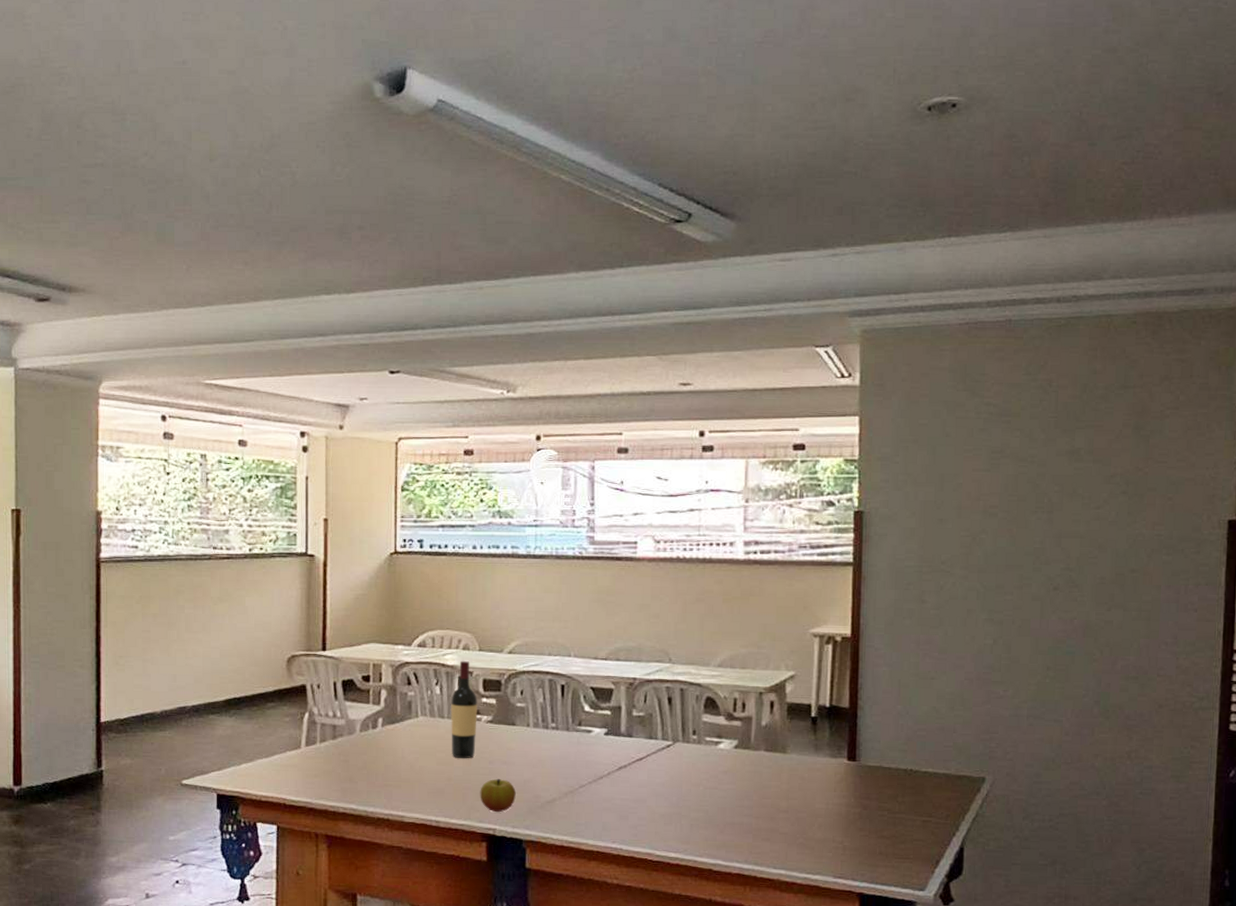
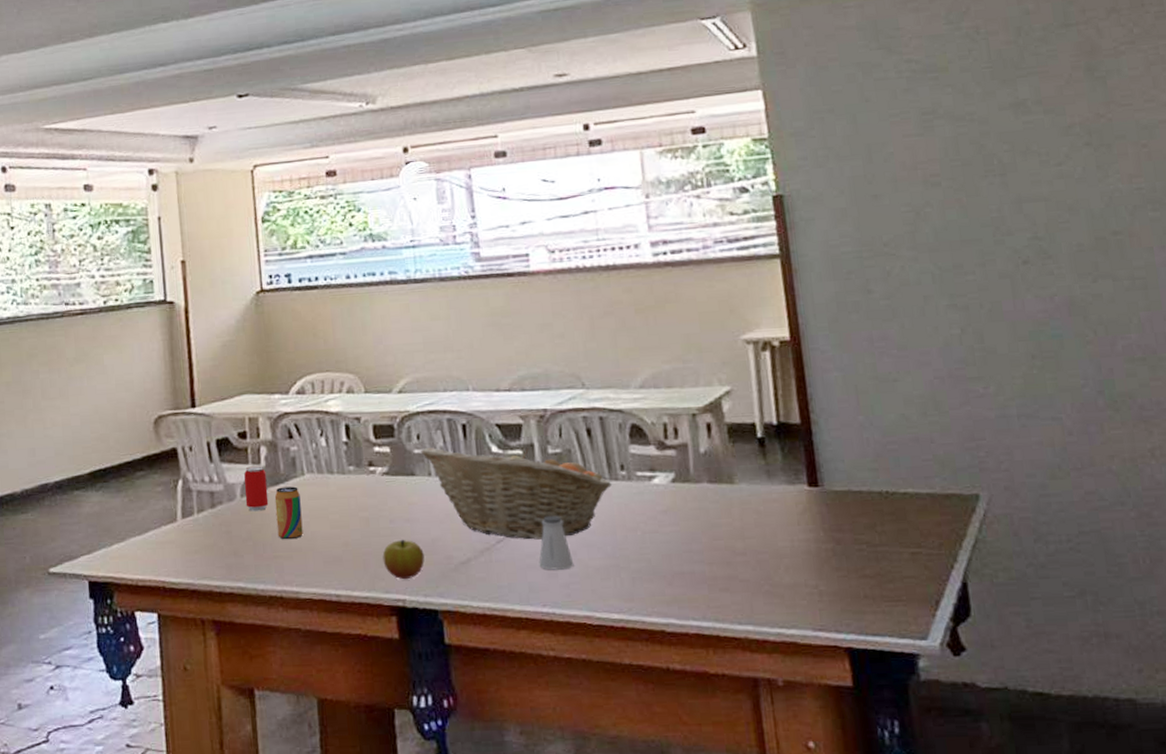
beverage can: none [364,706,384,745] -> present [244,466,269,512]
beverage can: none [389,726,413,772] -> present [274,486,303,540]
wine bottle: present [451,660,478,759] -> none [339,405,373,520]
fruit basket: none [522,703,683,787] -> present [420,447,612,540]
saltshaker: none [613,768,643,814] -> present [539,515,574,570]

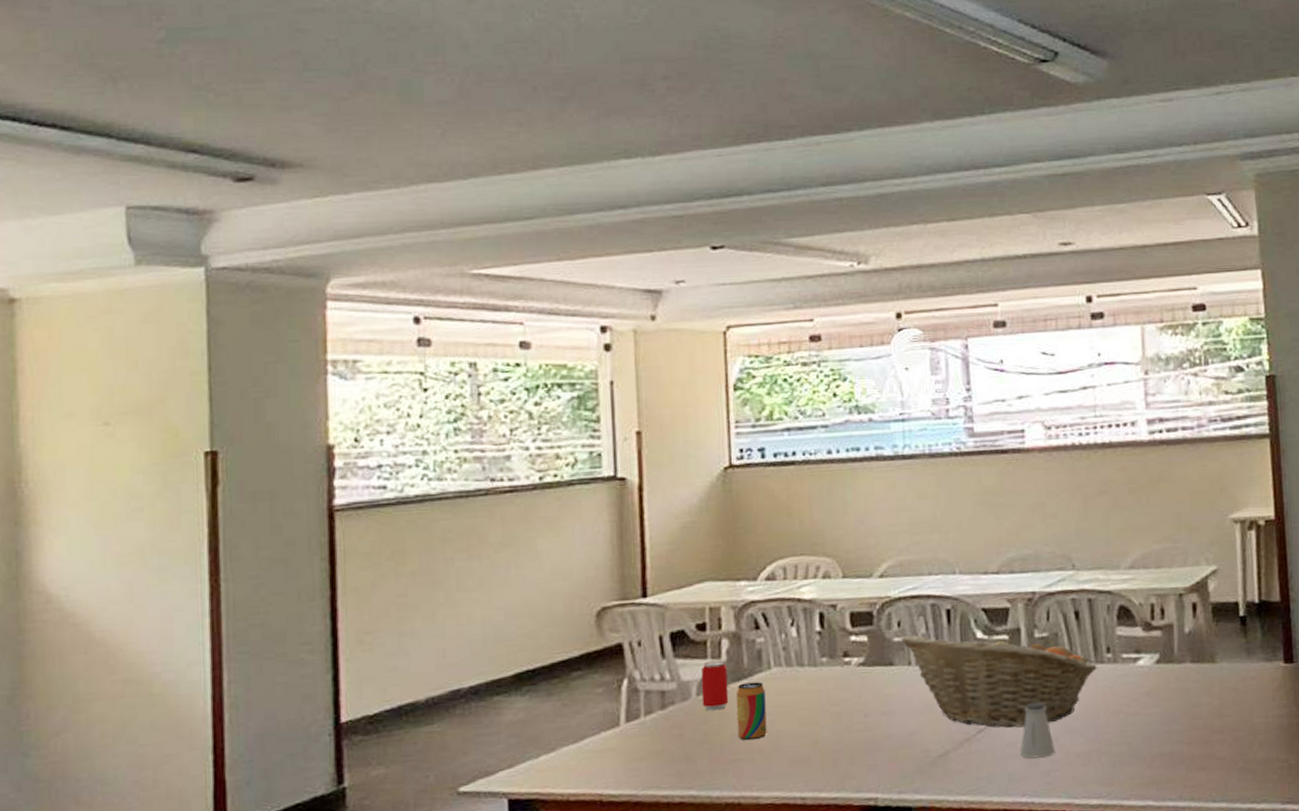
apple: present [382,540,425,579] -> none [854,734,900,777]

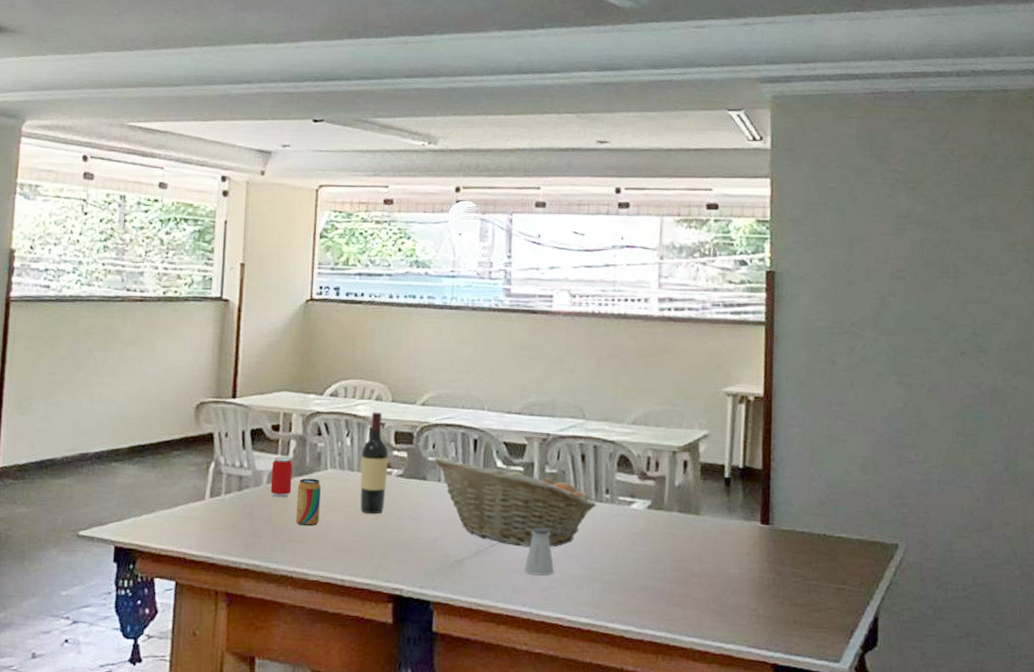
wine bottle: none [811,591,846,715] -> present [360,411,389,514]

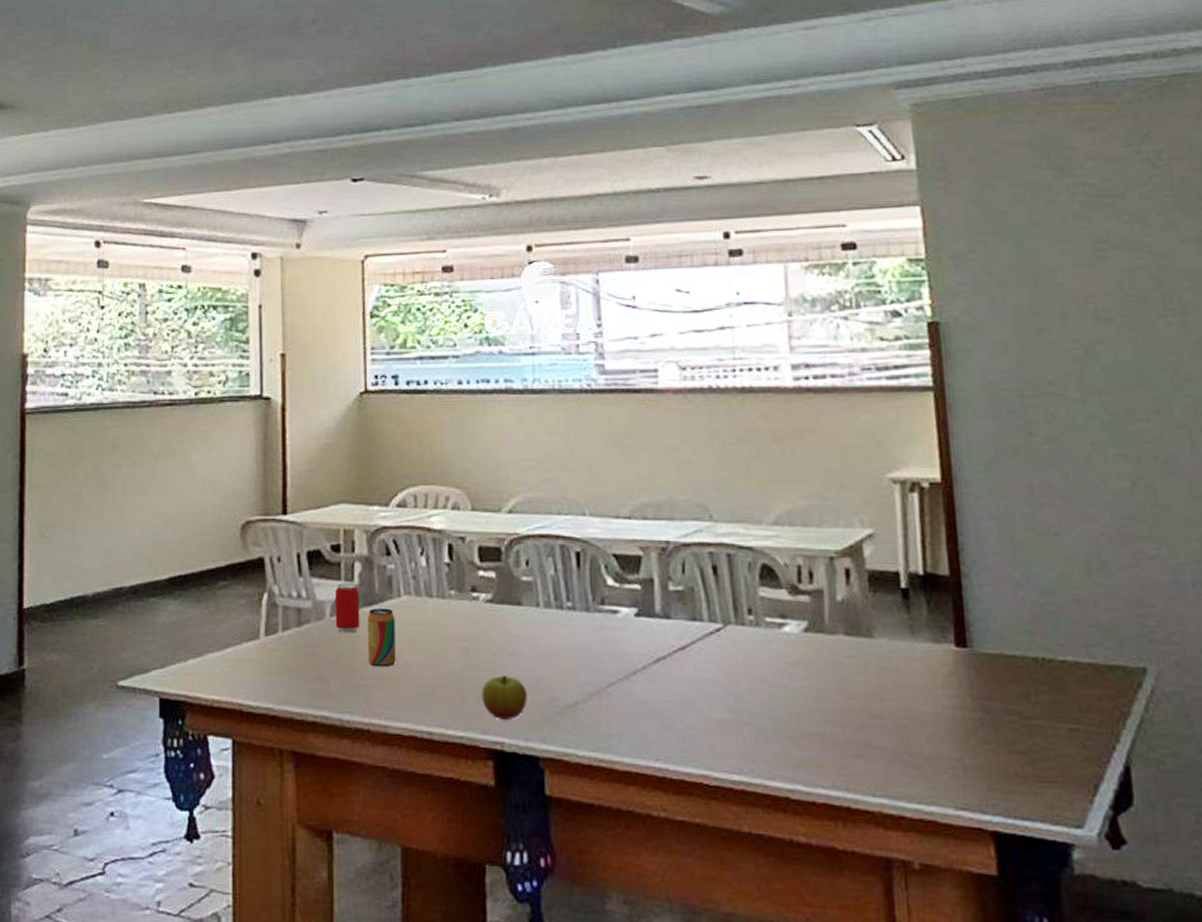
wine bottle: present [360,411,389,514] -> none [440,523,474,650]
apple: none [387,536,425,571] -> present [481,676,527,719]
fruit basket: present [434,457,596,547] -> none [529,576,737,686]
saltshaker: present [524,527,554,576] -> none [653,660,692,721]

